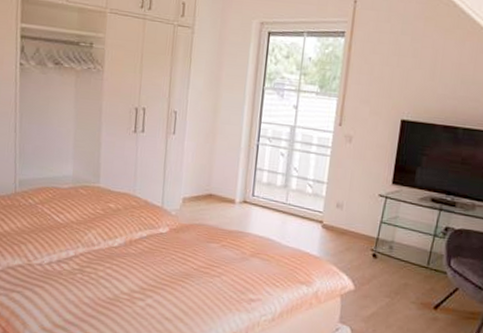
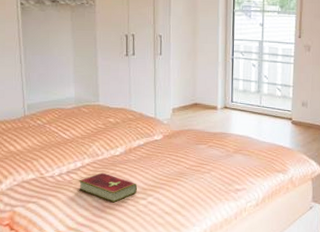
hardcover book: none [69,265,136,301] -> present [78,172,138,203]

